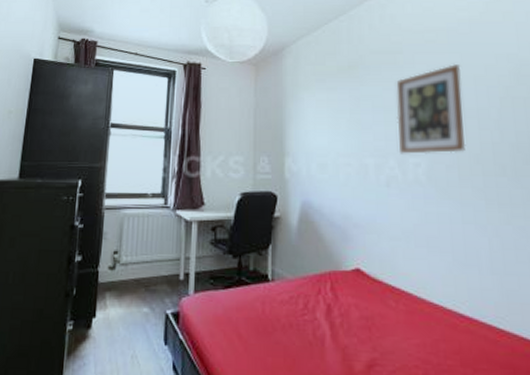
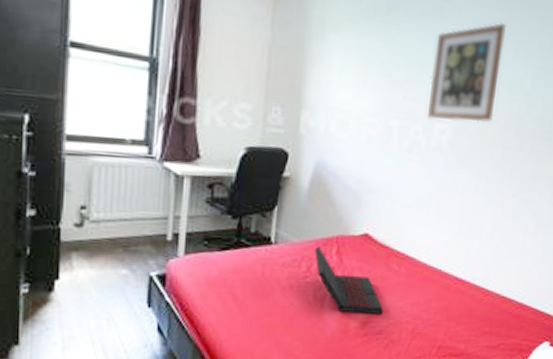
laptop: none [310,282,387,357] -> present [314,246,384,314]

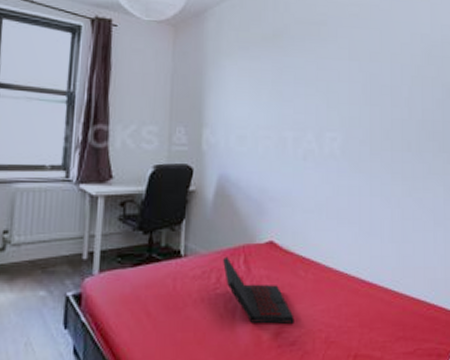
wall art: present [428,23,507,123] -> none [317,40,380,129]

